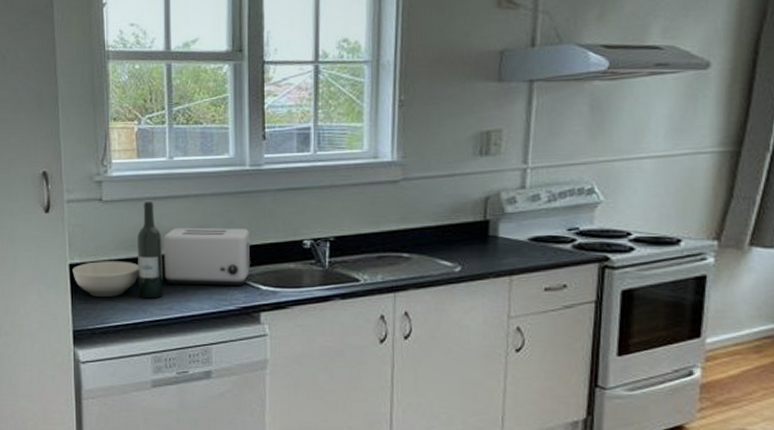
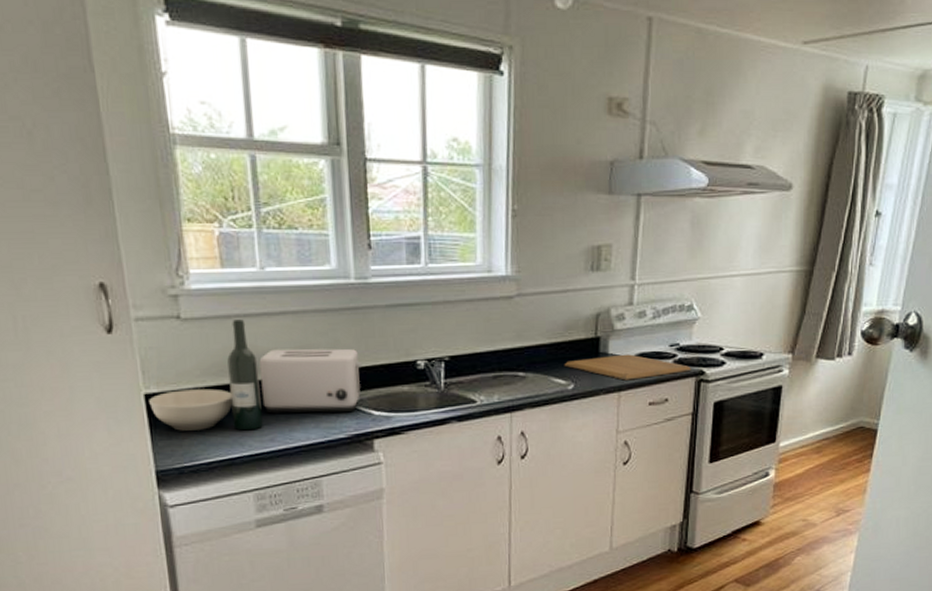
chopping board: none [450,237,594,264] -> present [564,354,692,381]

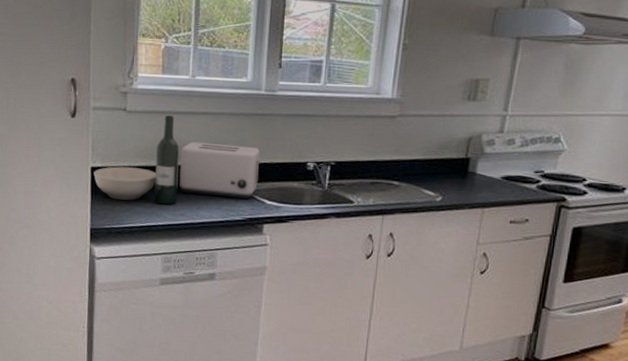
chopping board: present [564,354,692,381] -> none [434,175,554,199]

